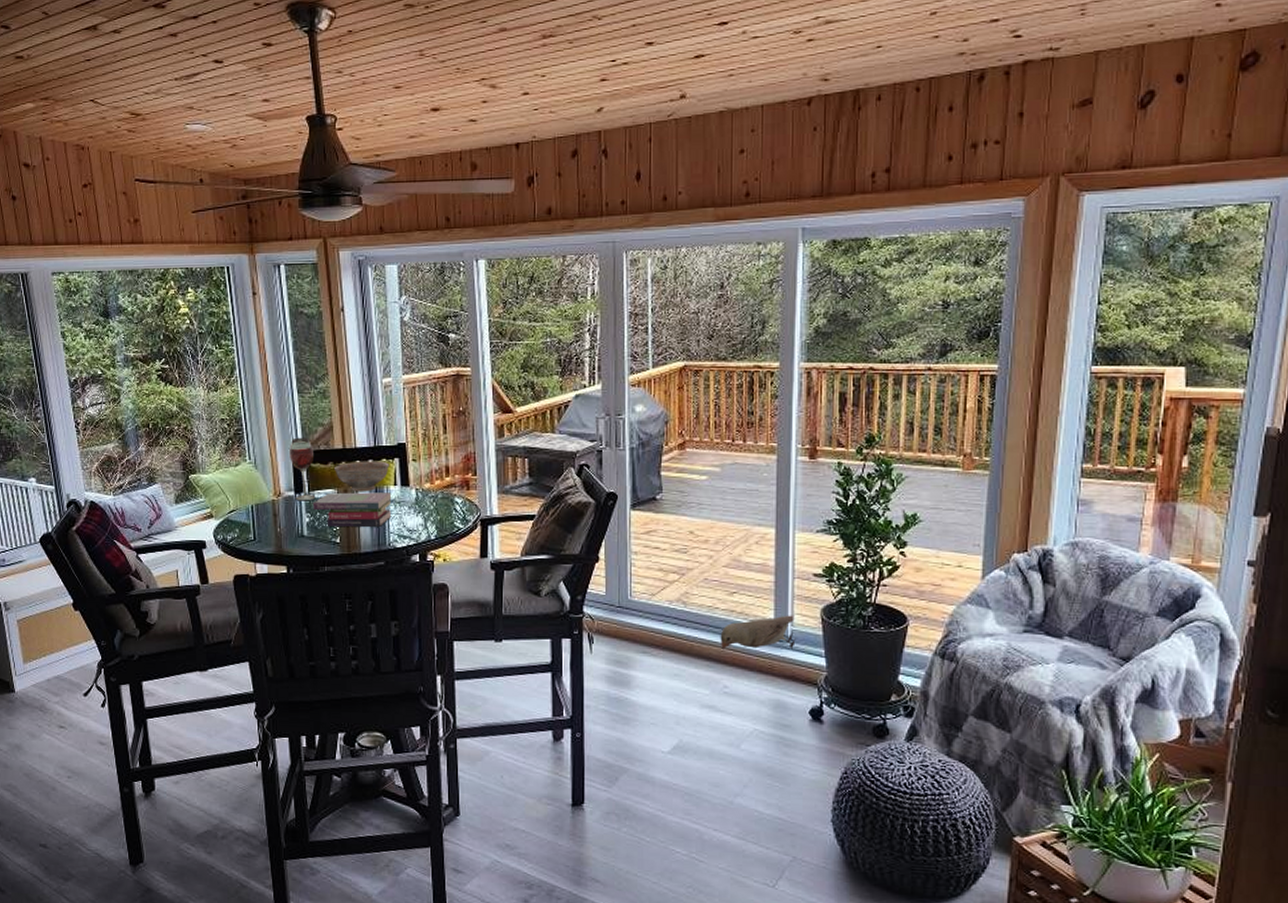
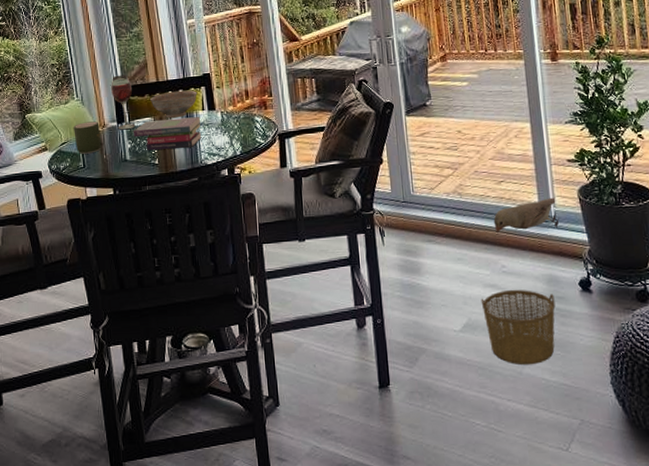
mug: none [244,489,275,525] -> present [74,121,101,154]
basket: none [695,712,780,794] -> present [480,289,556,364]

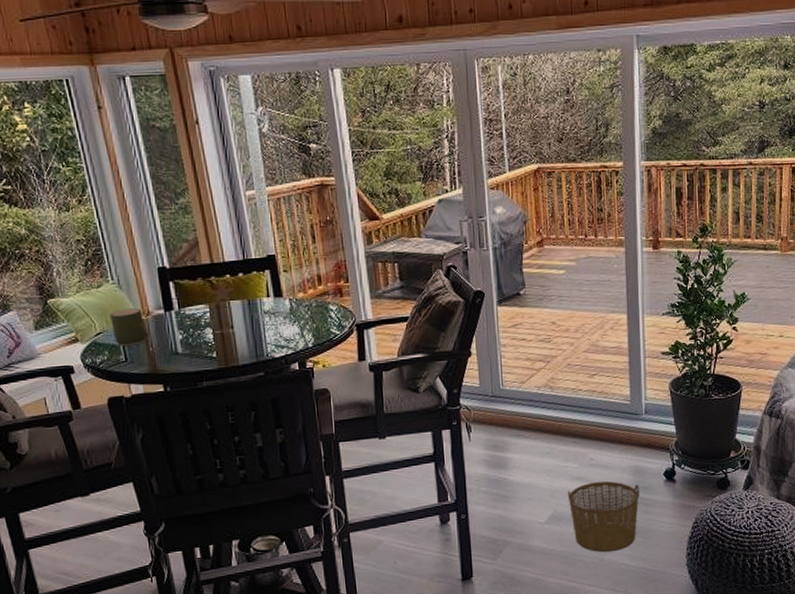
wineglass: present [111,74,136,130] -> none [154,254,187,319]
books: present [134,117,202,151] -> none [185,304,268,343]
decorative bowl: present [150,90,197,119] -> none [204,273,261,306]
decorative bird: present [493,197,559,233] -> none [584,390,649,426]

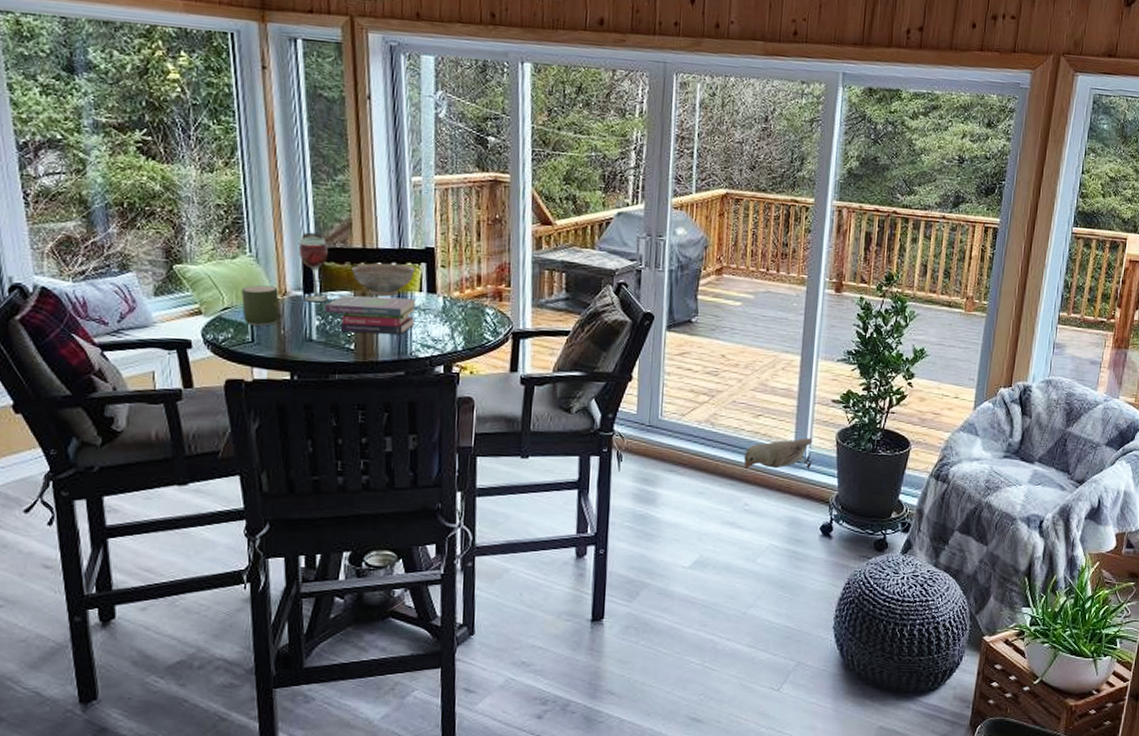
wineglass: none [154,254,187,319] -> present [299,232,329,303]
books: none [185,304,268,343] -> present [325,295,415,335]
decorative bowl: none [204,273,261,306] -> present [352,263,415,297]
basket: present [567,481,640,552] -> none [716,528,793,605]
decorative bird: none [584,390,649,426] -> present [743,437,813,470]

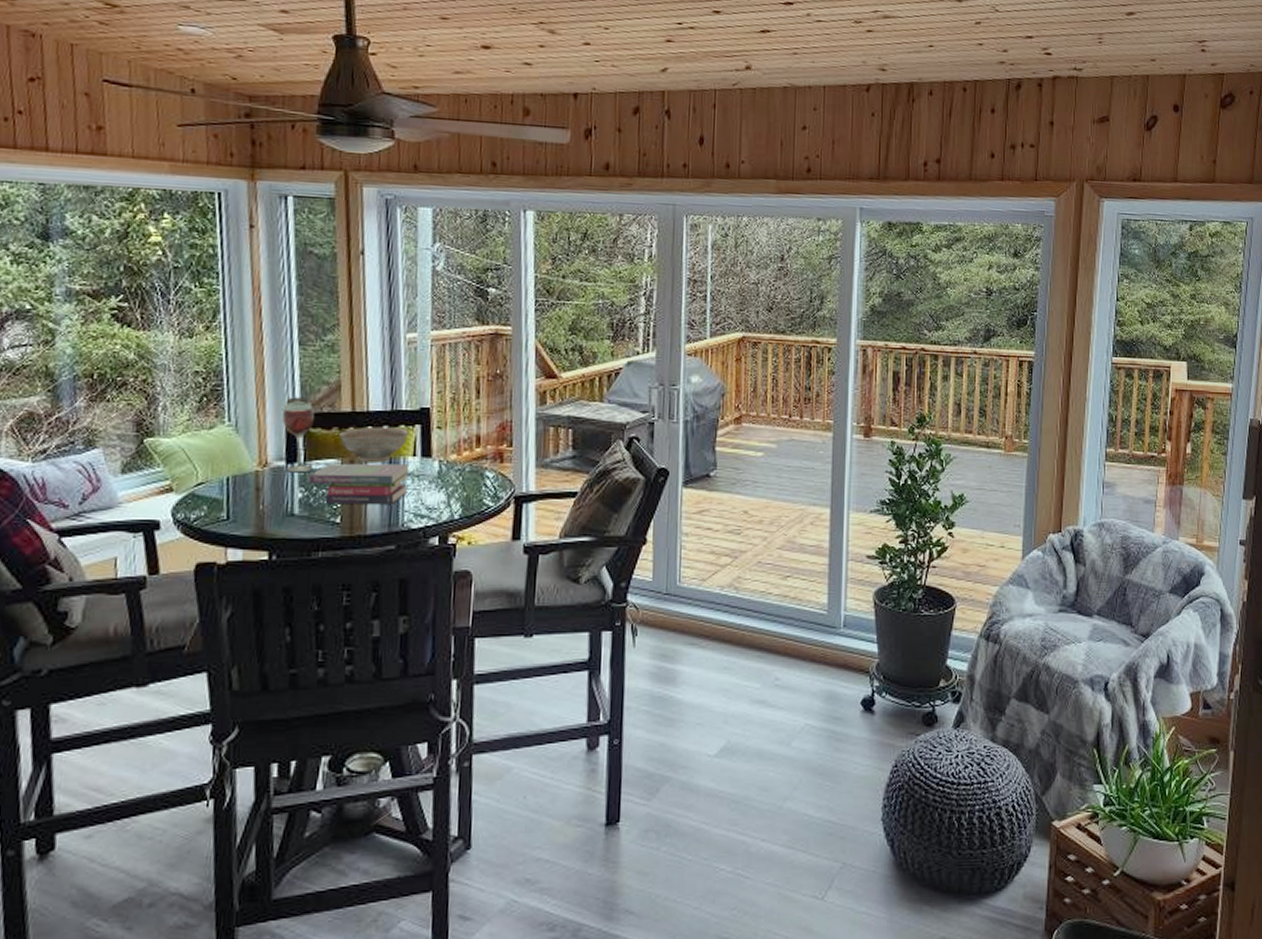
mug: present [241,285,279,326] -> none [217,457,259,501]
decorative bird: present [743,437,813,470] -> none [772,599,849,638]

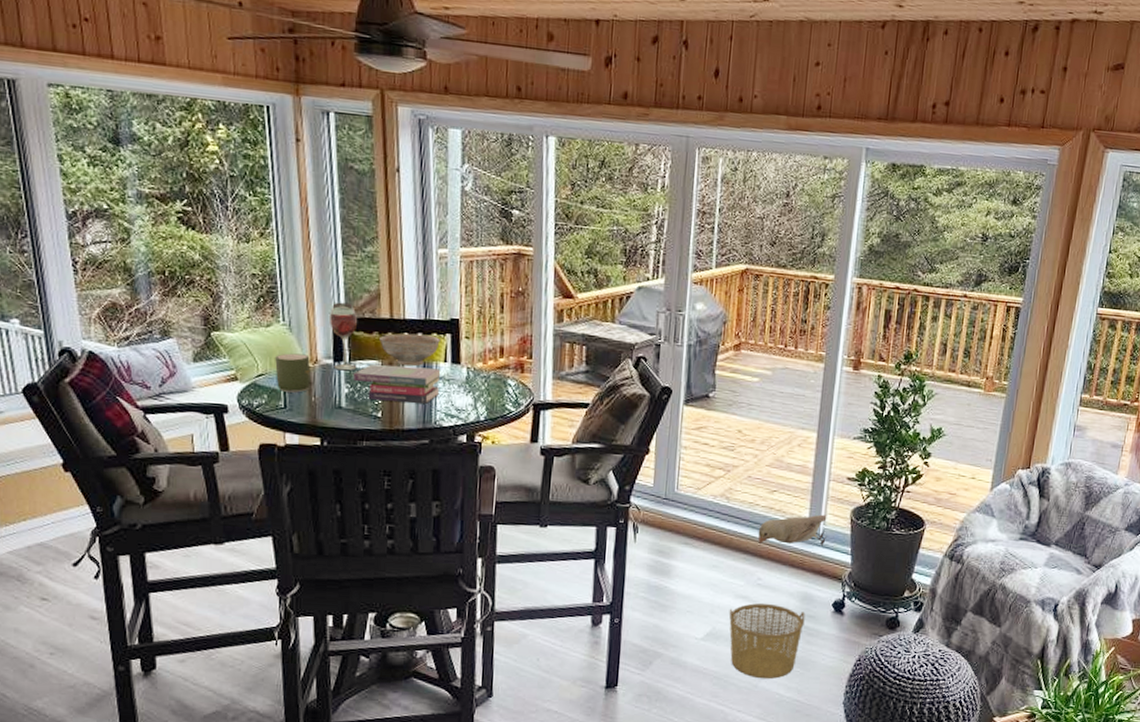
mug: none [217,457,259,501] -> present [275,353,311,393]
basket: none [745,706,831,797] -> present [729,603,805,679]
decorative bird: none [772,599,849,638] -> present [758,514,827,547]

